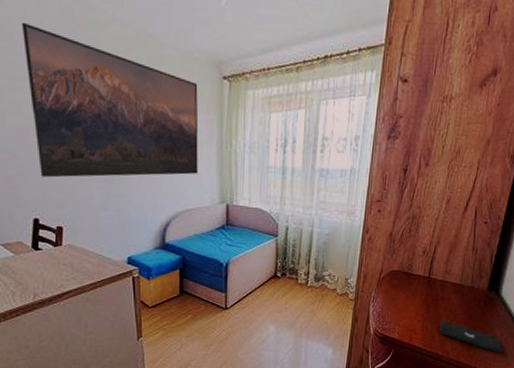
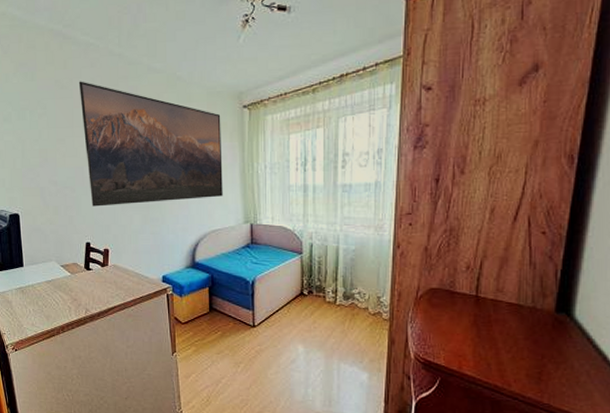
smartphone: present [439,320,503,353] -> none [495,346,585,389]

